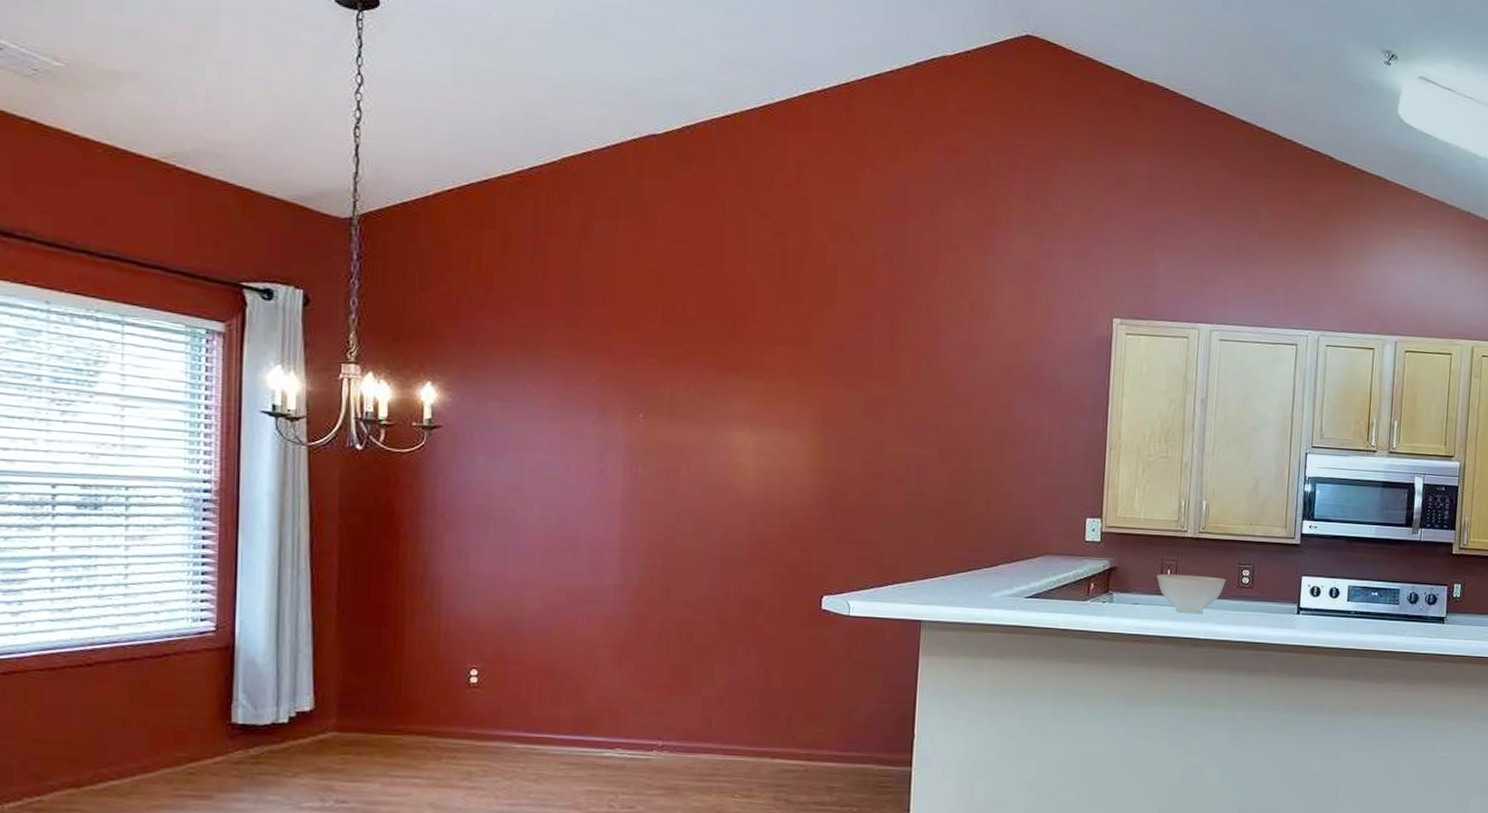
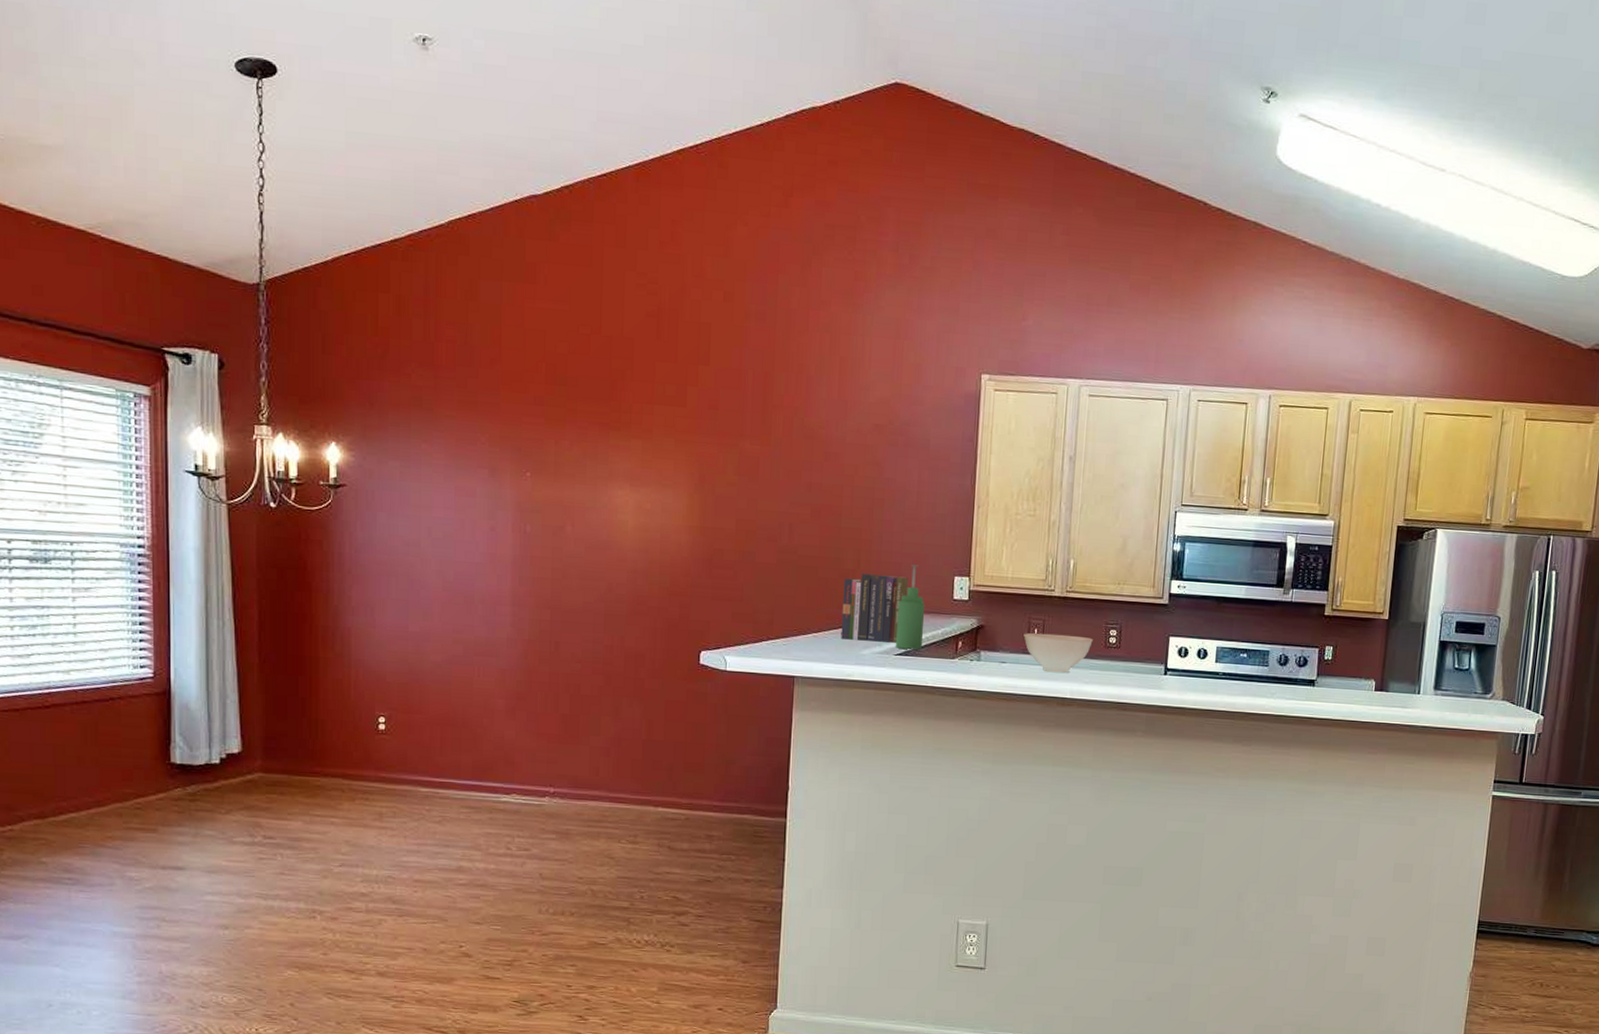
books: none [969,516,1039,587] -> present [841,574,908,644]
soap dispenser: none [1026,506,1057,592] -> present [896,564,926,650]

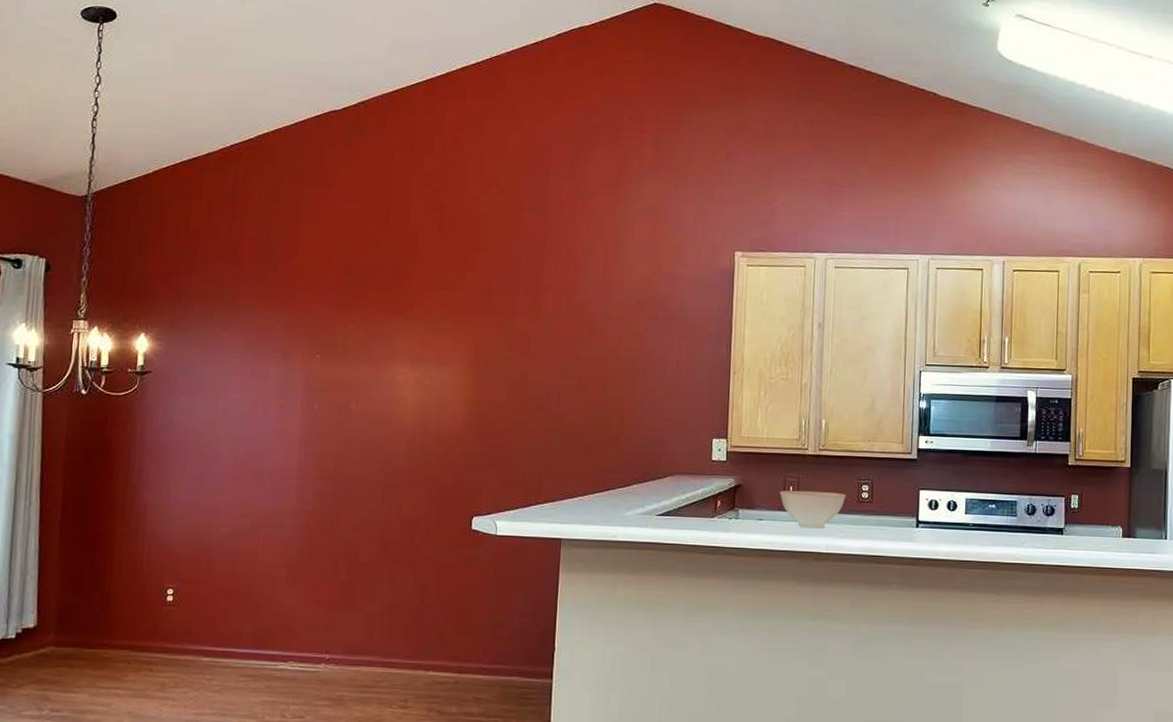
books: present [841,574,908,644] -> none [605,439,669,505]
soap dispenser: present [896,564,926,650] -> none [658,429,686,510]

